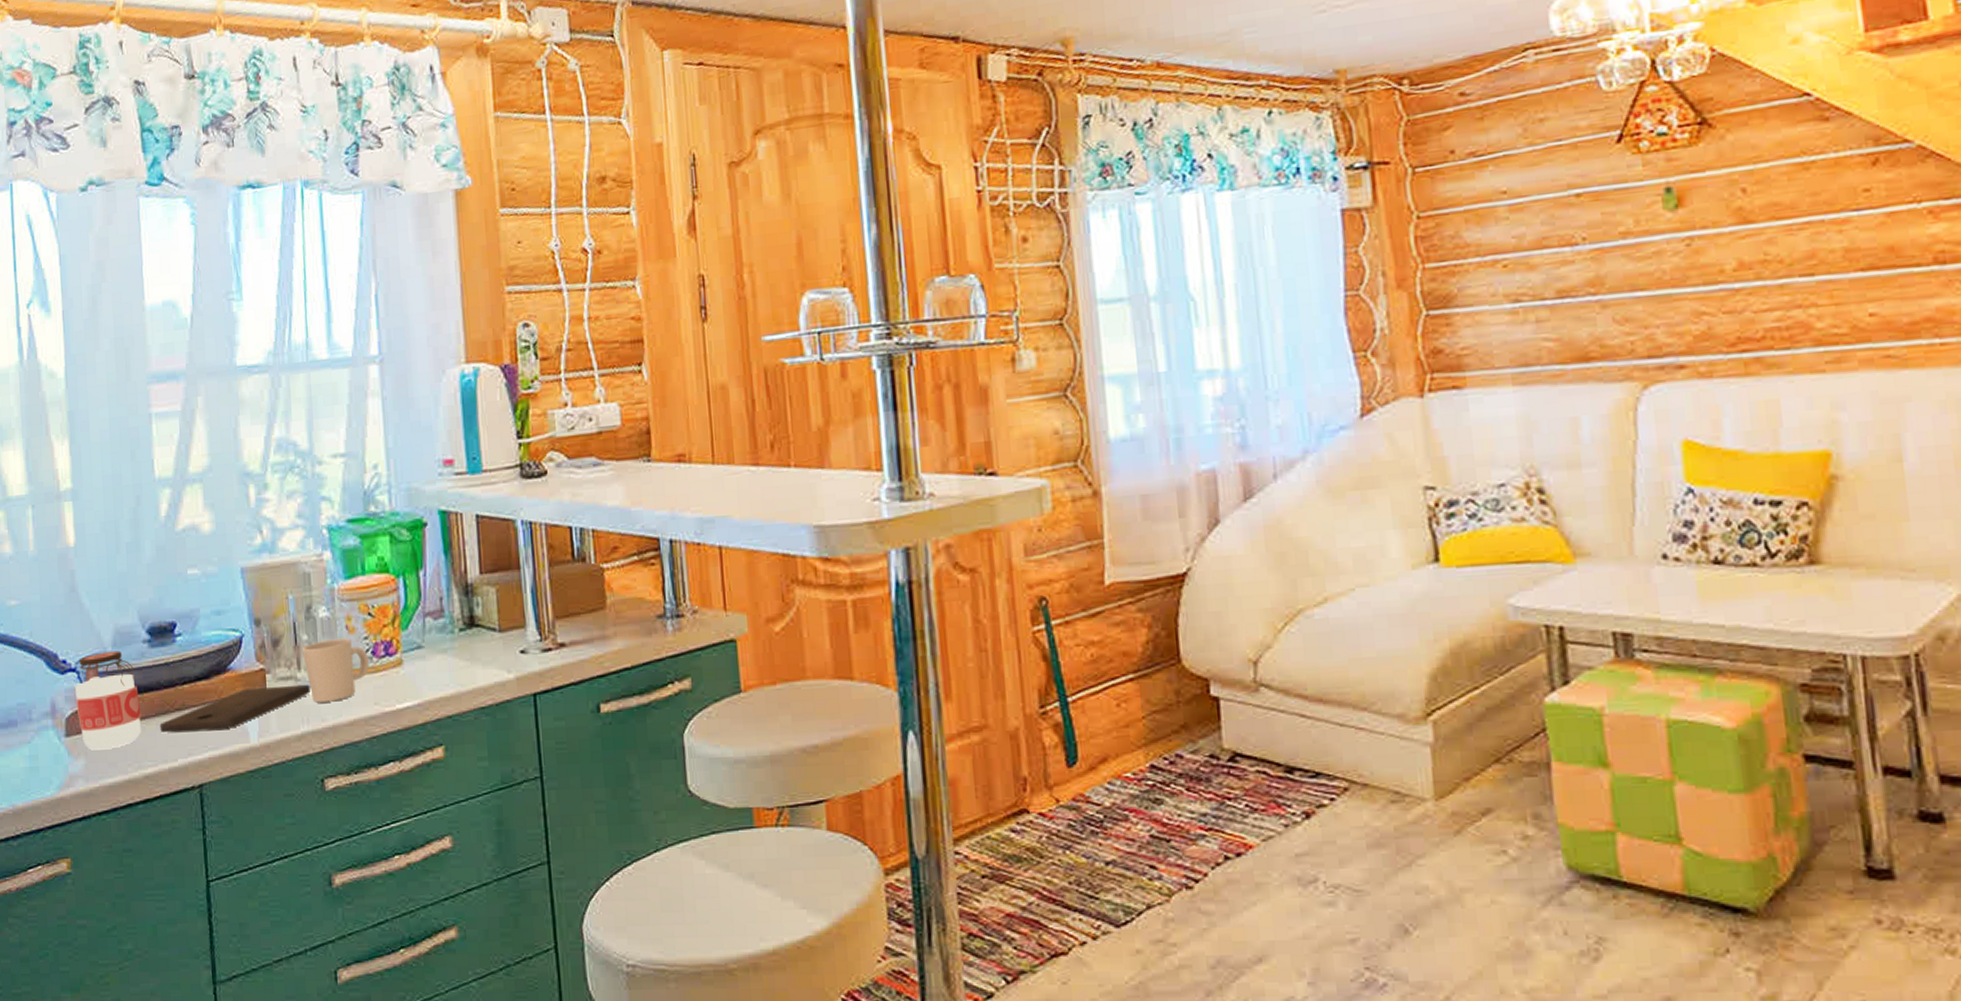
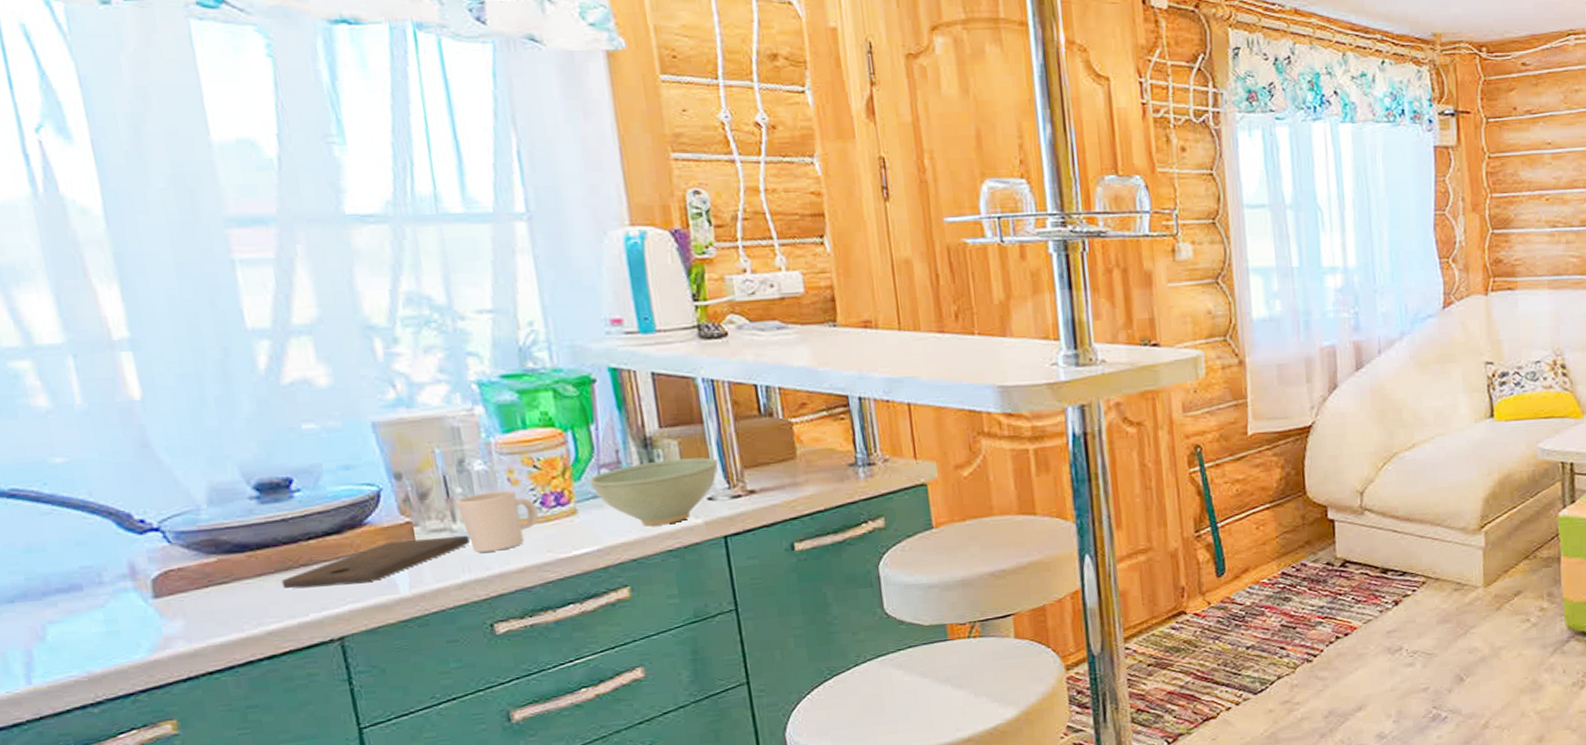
jar: present [75,651,141,750] -> none [161,508,257,610]
bowl: none [414,606,532,680] -> present [588,457,718,527]

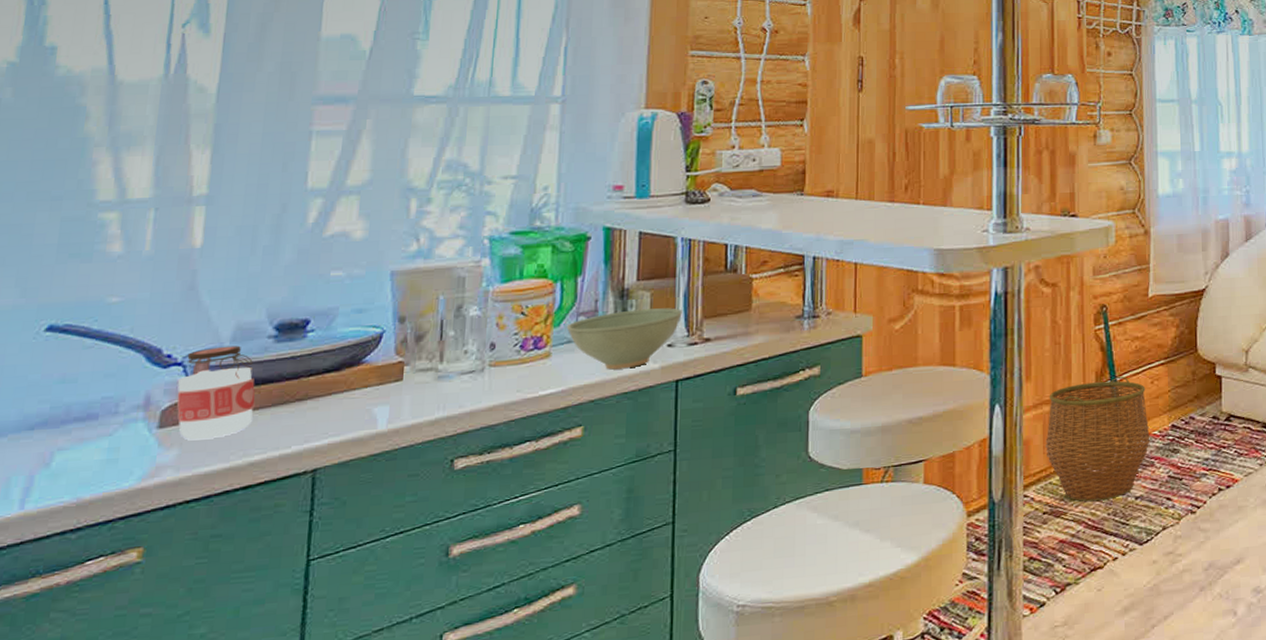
jar: none [161,508,257,610] -> present [176,345,256,440]
cutting board: present [281,535,470,590] -> none [274,374,451,423]
mug: present [456,490,539,553] -> none [447,334,516,391]
basket: none [1143,522,1259,653] -> present [1045,376,1150,502]

